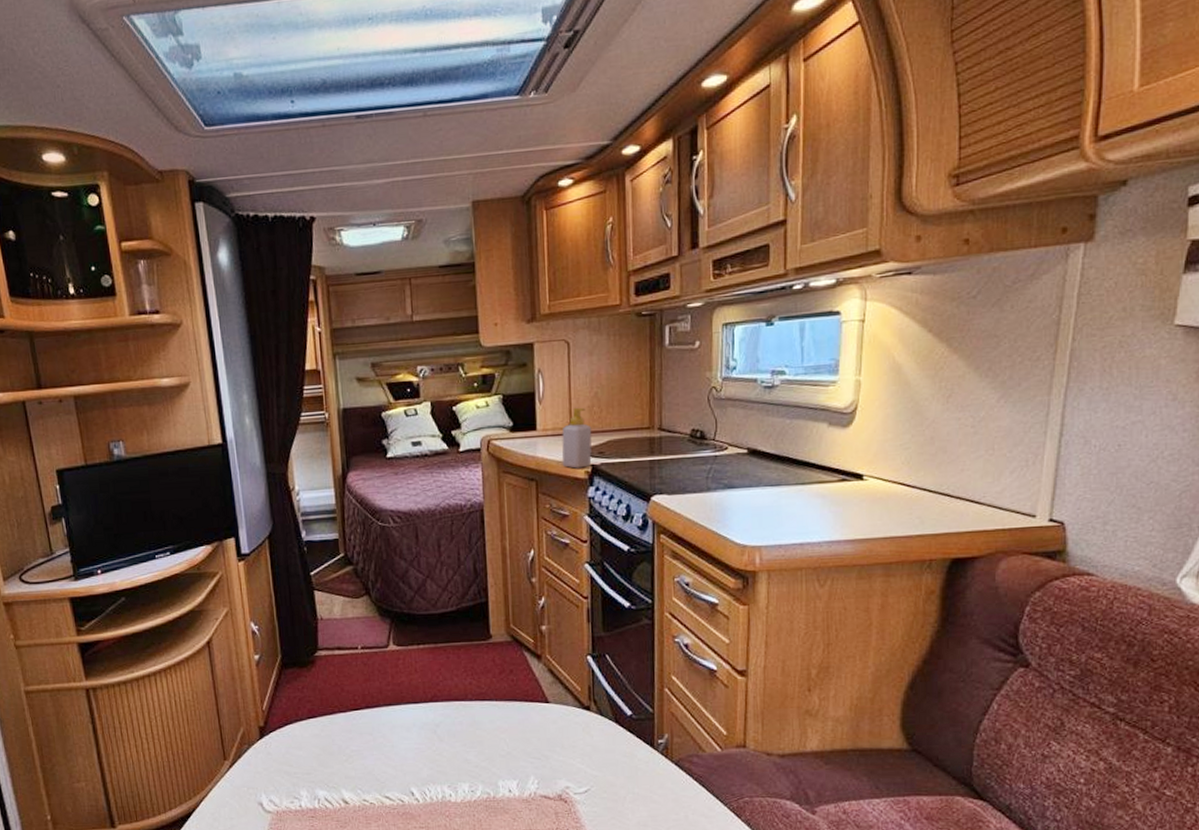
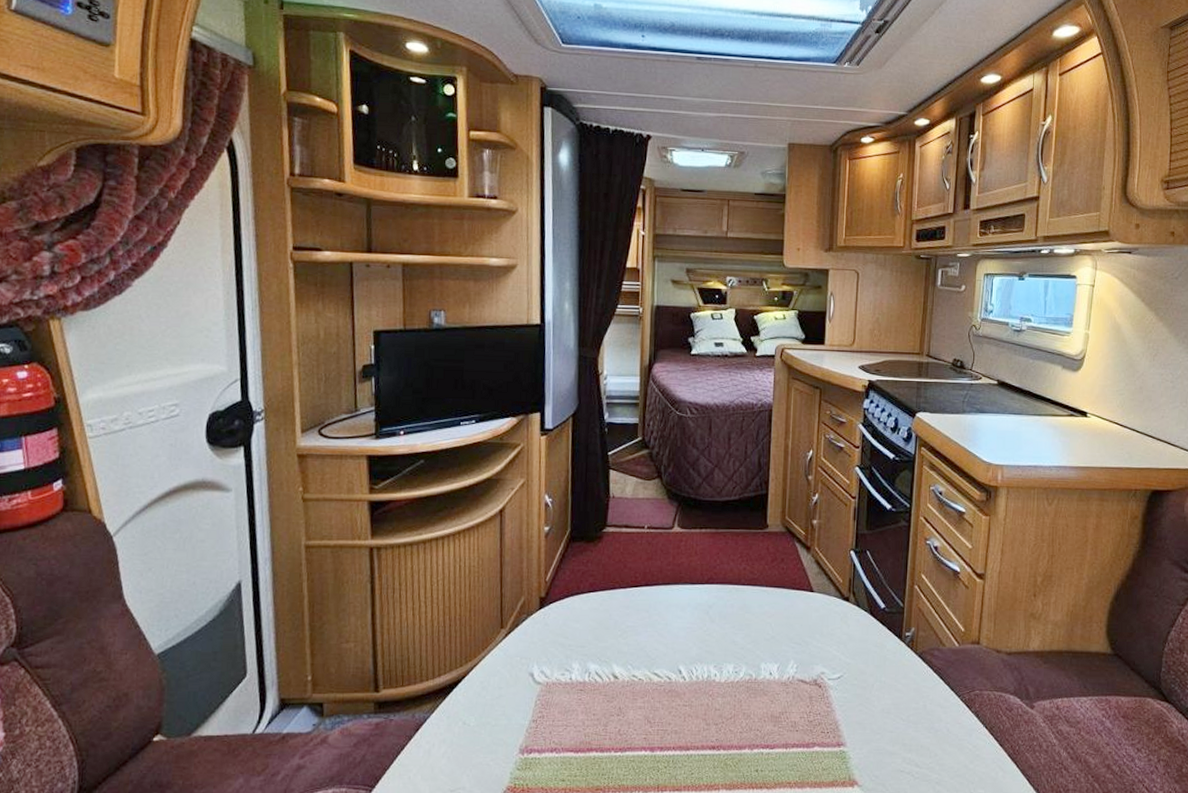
soap bottle: present [562,407,592,469] -> none [843,329,872,382]

